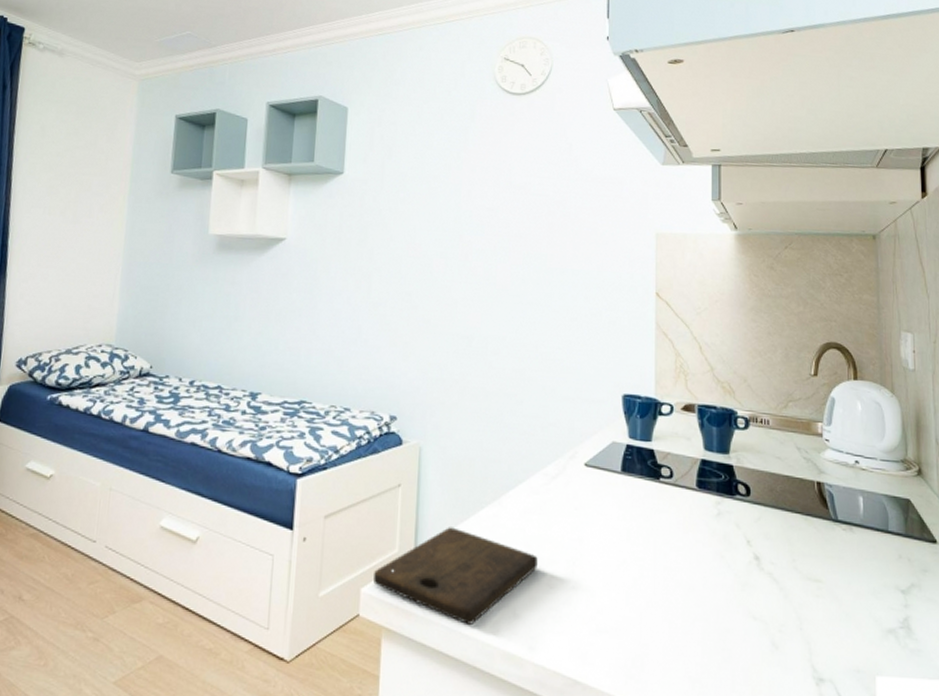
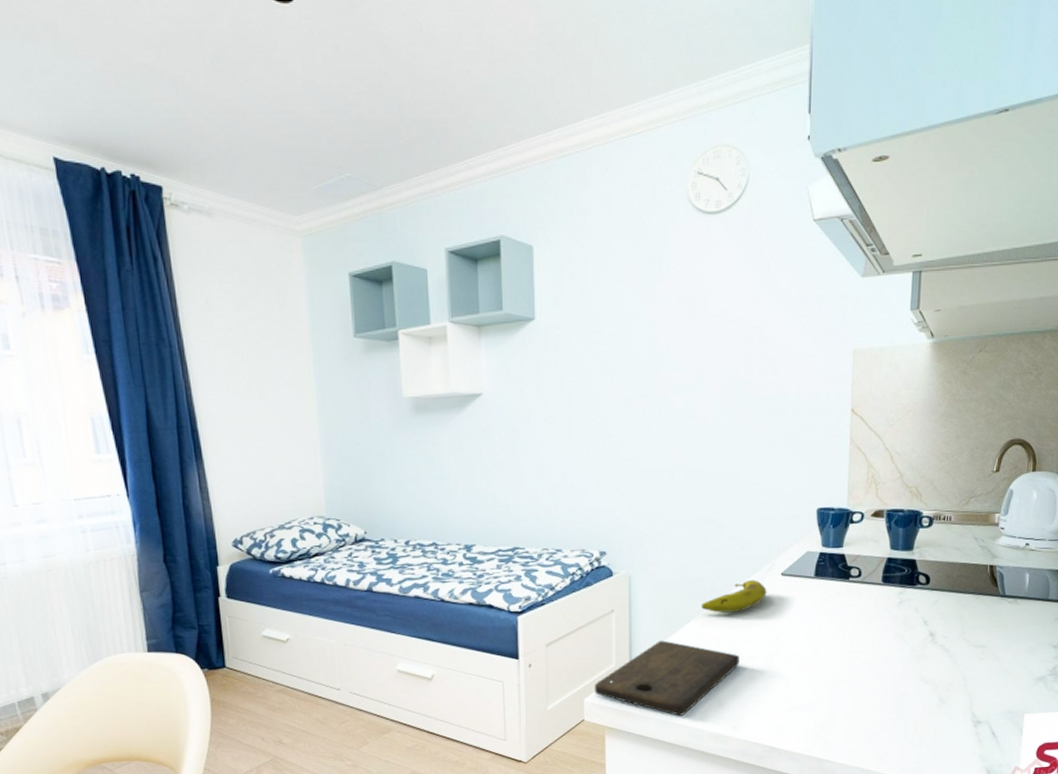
fruit: none [496,466,569,504] -> present [701,579,767,613]

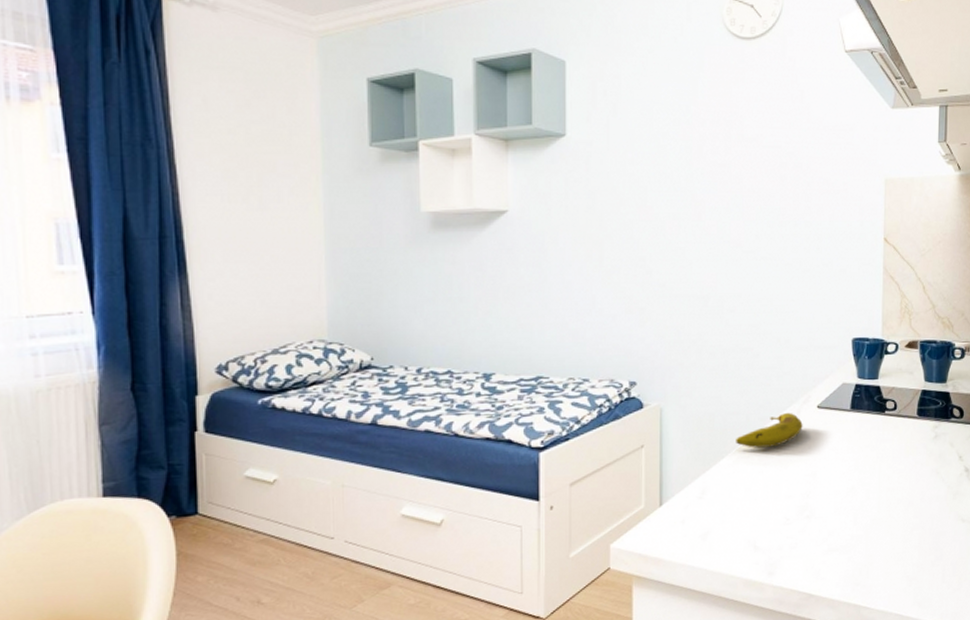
cutting board: present [595,640,739,716] -> none [622,478,775,562]

